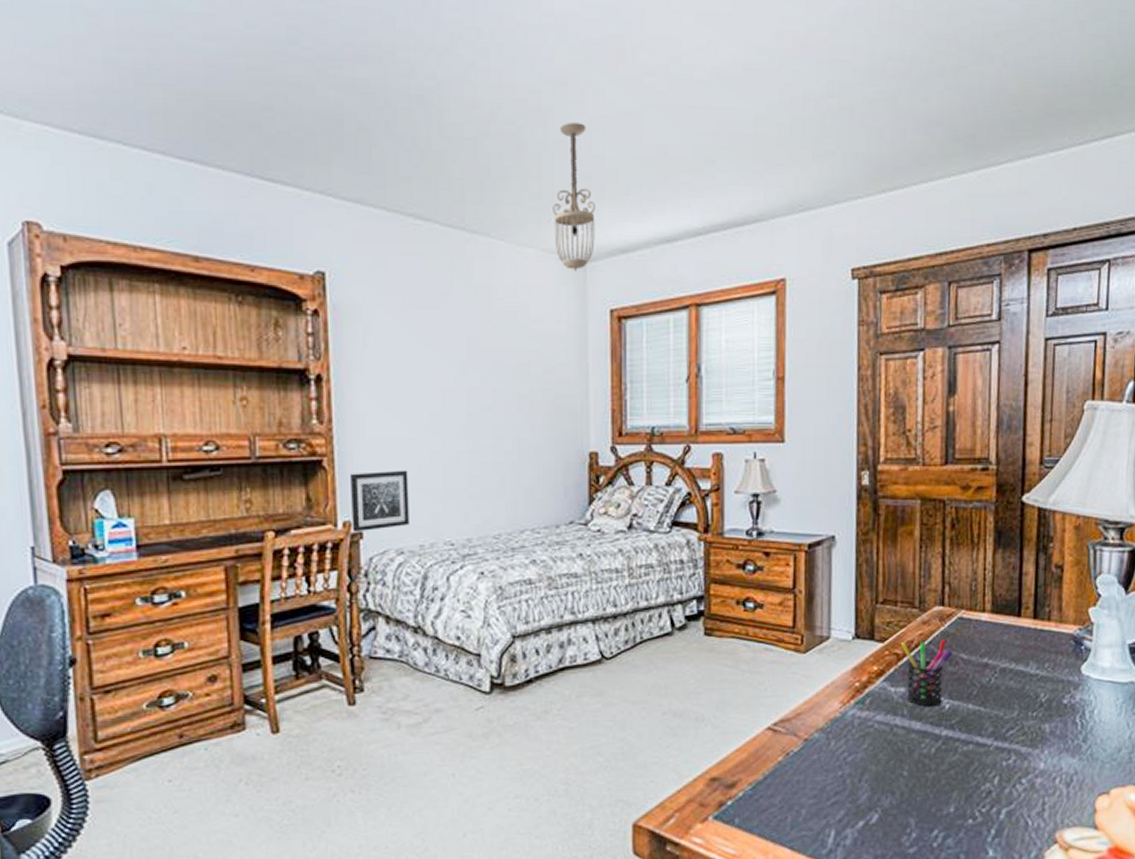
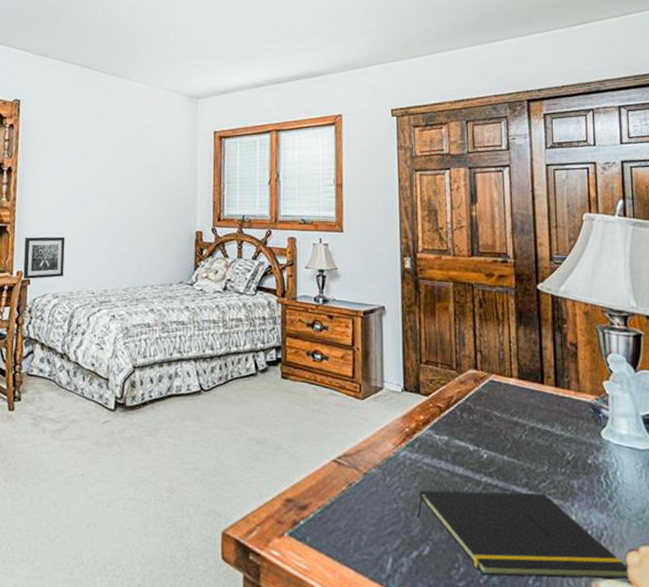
ceiling light fixture: present [548,122,595,271] -> none [172,8,205,105]
notepad: none [865,742,1098,839] -> present [417,490,630,579]
pen holder: present [900,638,953,707] -> none [442,396,487,455]

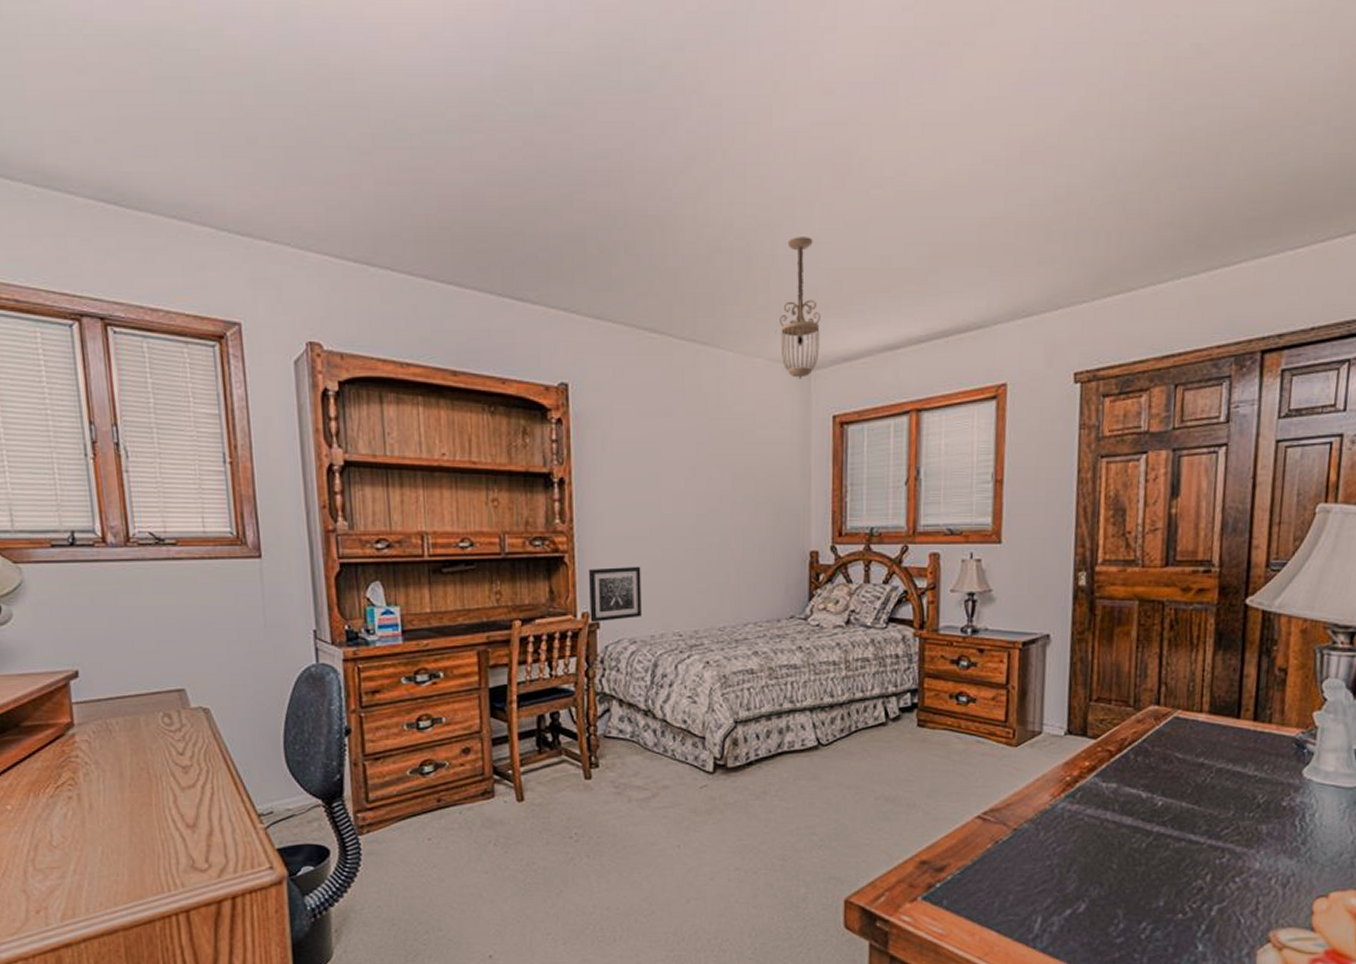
ceiling light fixture: none [172,8,205,105] -> present [775,237,821,379]
notepad: present [417,490,630,579] -> none [1074,841,1315,931]

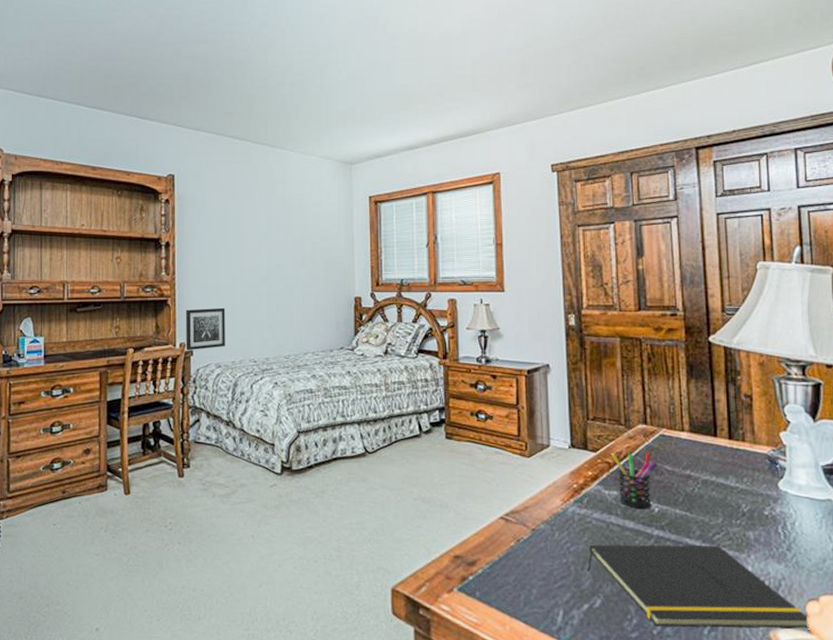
ceiling light fixture: present [775,237,821,379] -> none [325,73,358,171]
notepad: none [1074,841,1315,931] -> present [587,544,809,628]
pen holder: none [1113,737,1167,803] -> present [610,452,658,509]

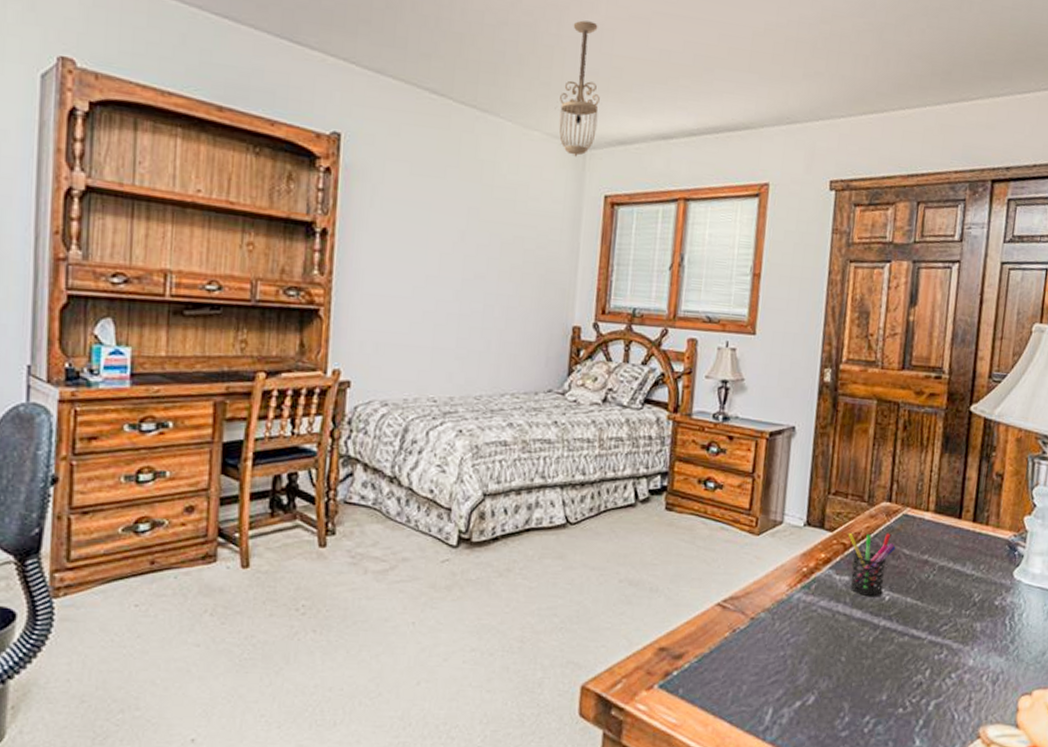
wall art: present [186,307,225,351] -> none [341,324,400,381]
ceiling light fixture: none [325,73,358,171] -> present [555,20,600,157]
notepad: present [587,544,809,628] -> none [805,635,1020,725]

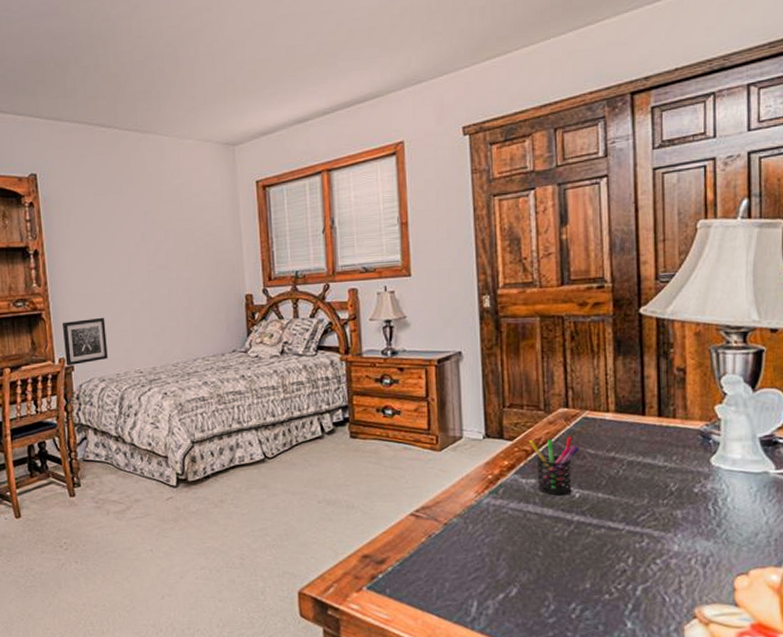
wall art: none [341,324,400,381] -> present [63,317,108,366]
ceiling light fixture: present [555,20,600,157] -> none [202,37,241,154]

